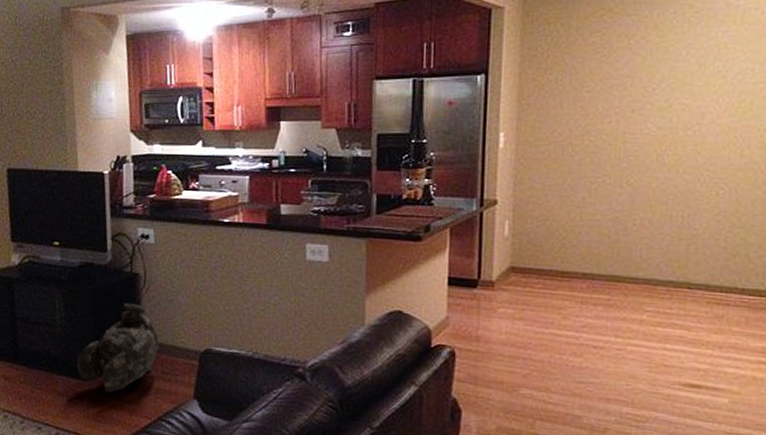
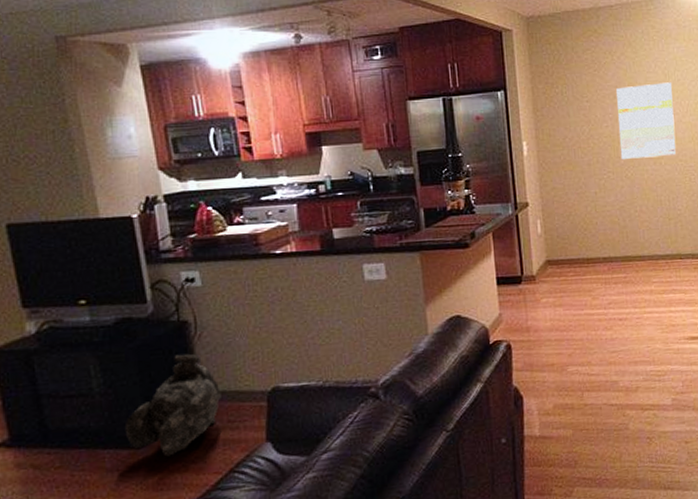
wall art: none [623,74,707,164] -> present [616,82,677,160]

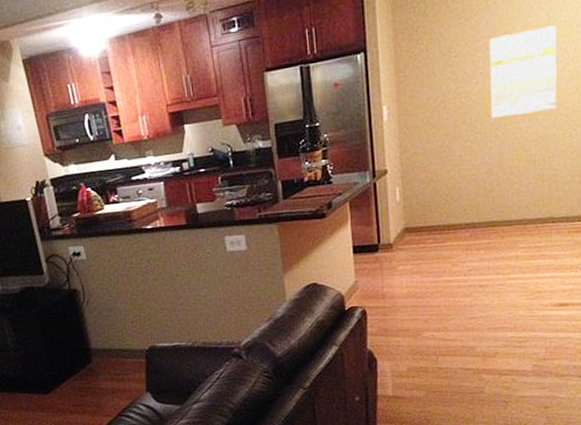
body armor: present [126,354,221,457] -> none [35,318,108,401]

